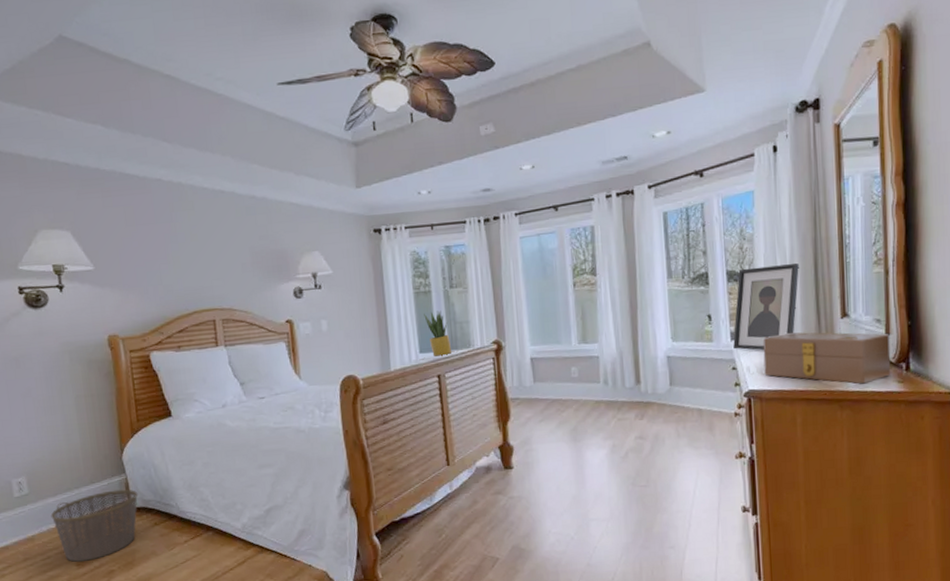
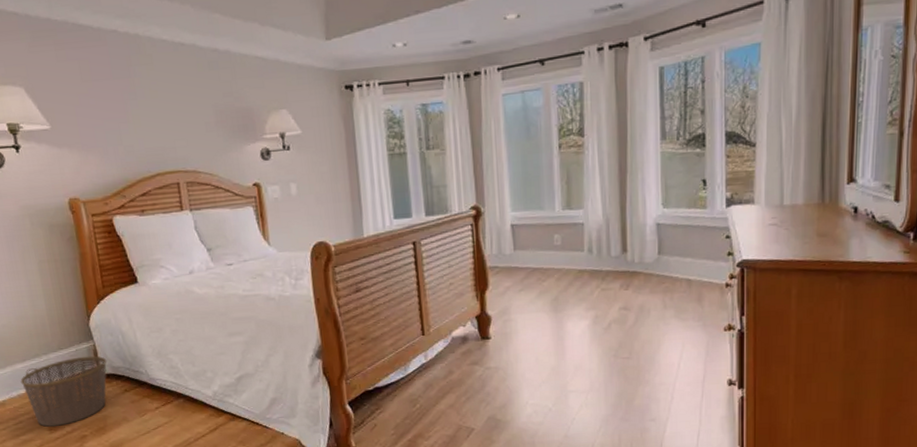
planter: present [424,310,452,358] -> none [398,173,428,224]
picture frame: present [733,262,800,351] -> none [728,123,807,219]
jewelry box: present [763,332,891,384] -> none [760,198,899,255]

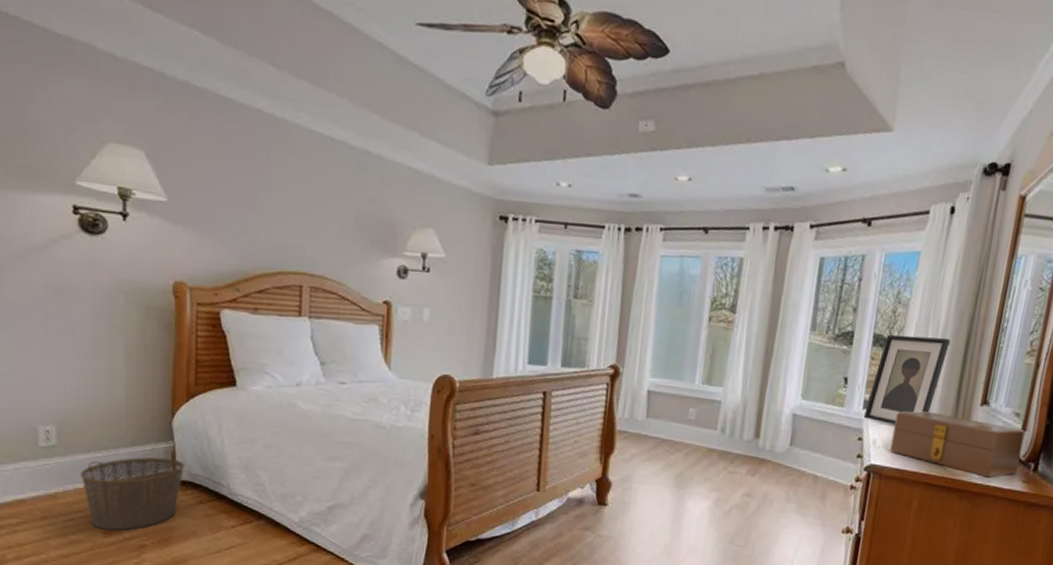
picture frame: none [728,123,807,219] -> present [864,334,951,426]
jewelry box: none [760,198,899,255] -> present [889,411,1026,478]

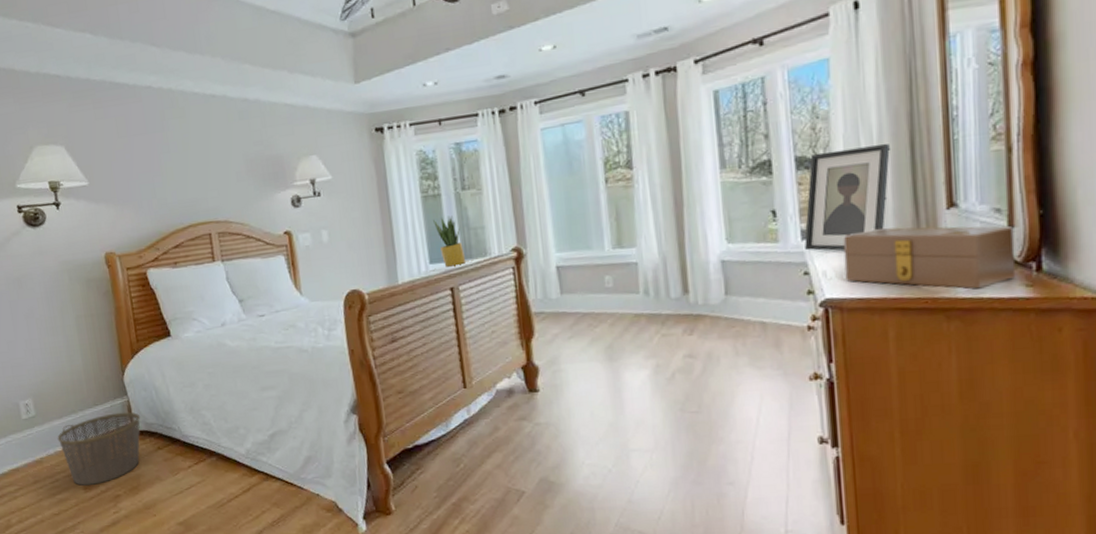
planter: none [539,320,564,372] -> present [433,215,466,268]

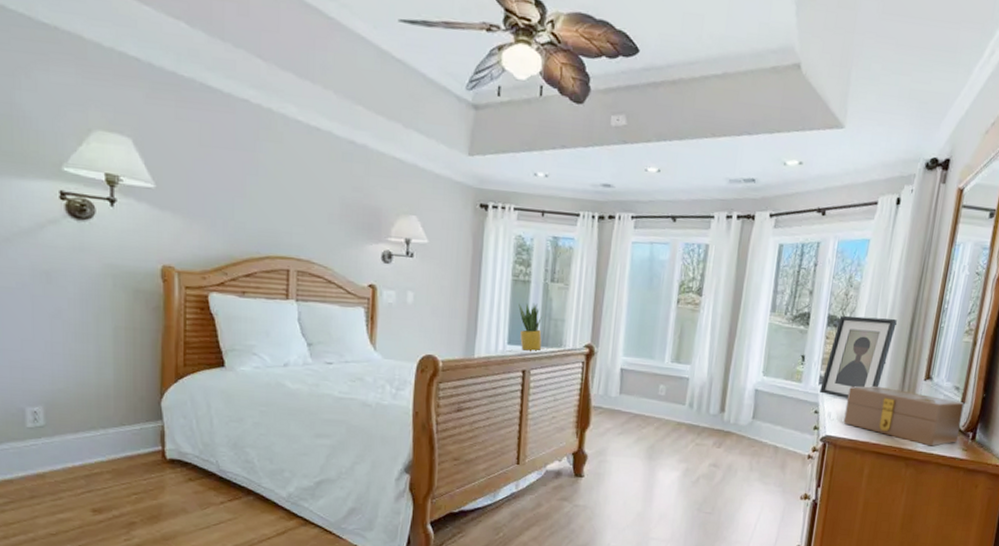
basket: present [57,412,141,486] -> none [68,436,175,509]

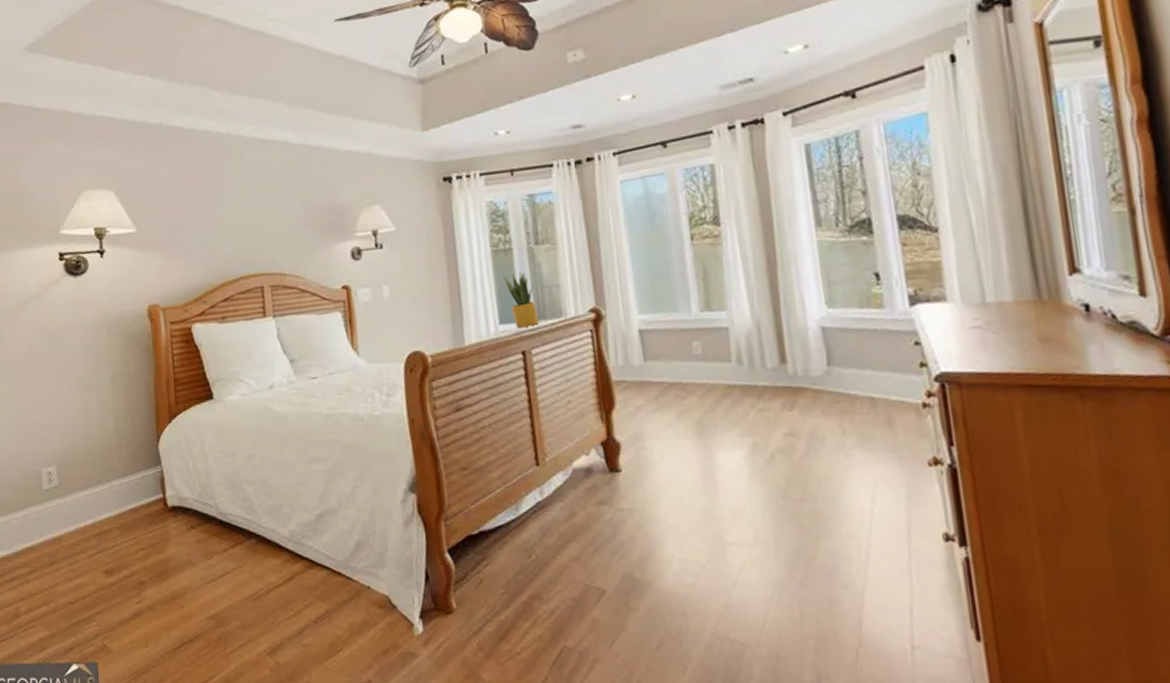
picture frame: present [820,315,898,400] -> none [913,202,1002,320]
jewelry box: present [843,386,965,447] -> none [955,294,1154,365]

